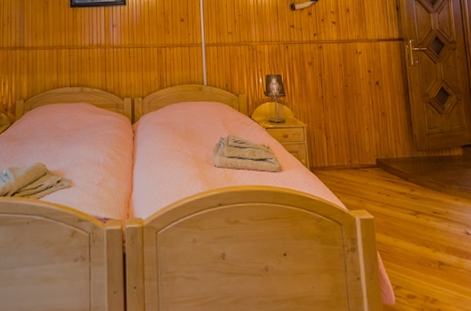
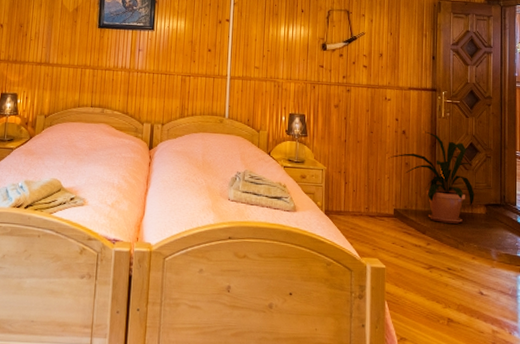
house plant: none [367,80,451,169] -> present [391,131,475,225]

